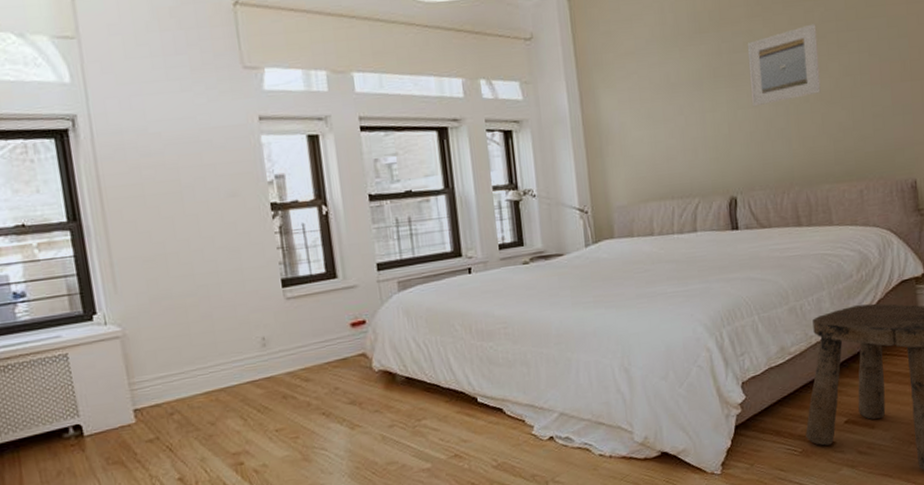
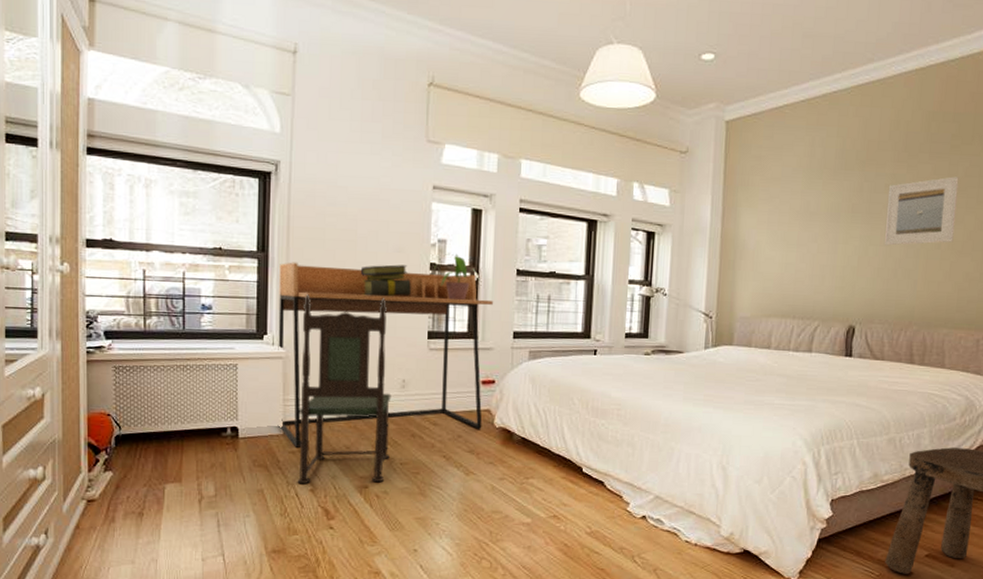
desk: none [97,208,360,435] -> present [277,262,493,448]
dining chair: none [133,249,262,475] -> present [297,294,392,485]
stack of books: none [192,209,255,252] -> present [360,264,411,297]
potted plant: none [275,187,331,241] -> present [434,253,481,301]

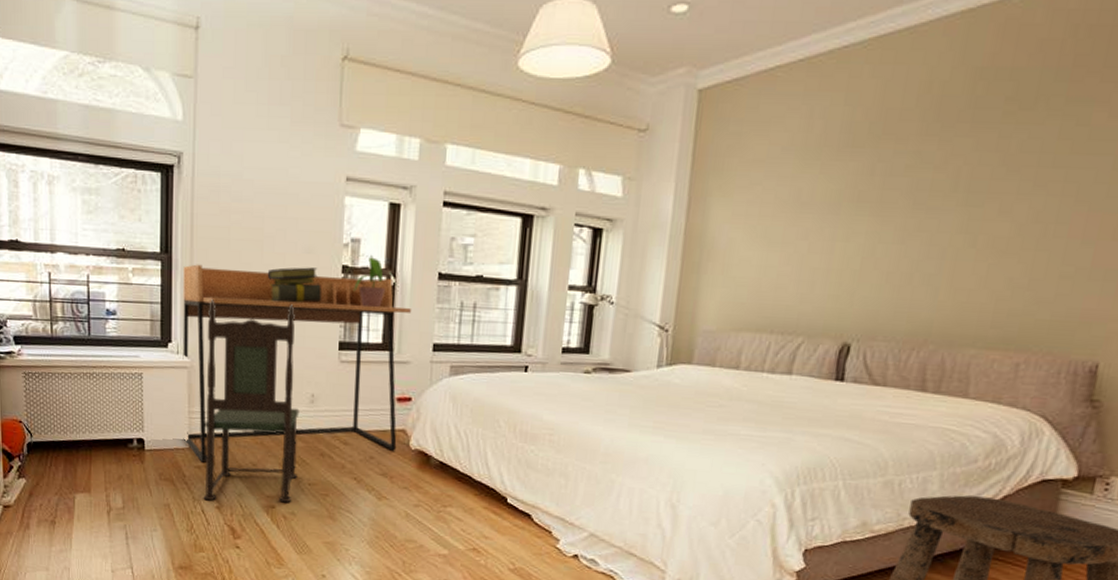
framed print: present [885,176,959,246] -> none [899,153,1011,244]

